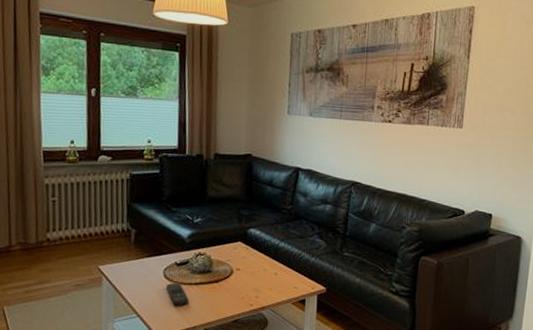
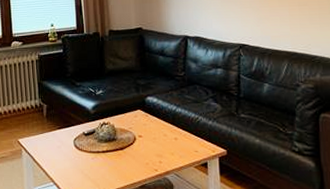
remote control: present [166,282,189,306] -> none [77,151,98,174]

